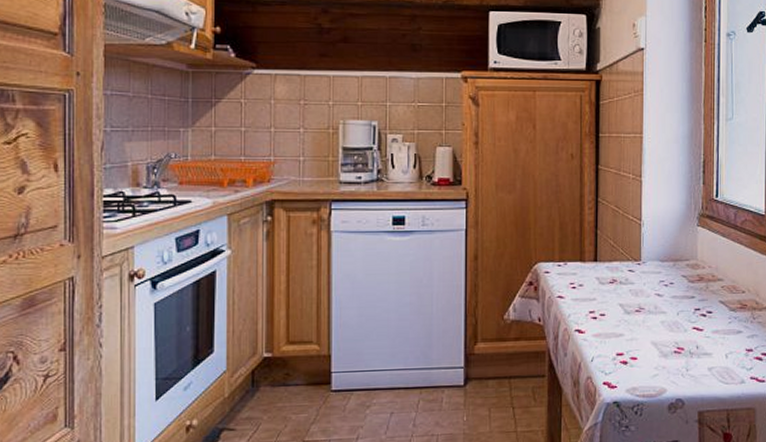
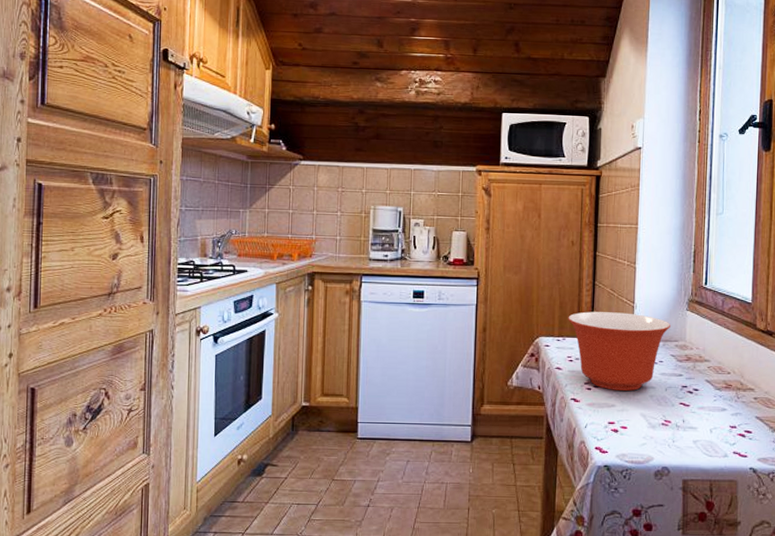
mixing bowl: none [569,231,681,318] -> present [568,311,670,391]

